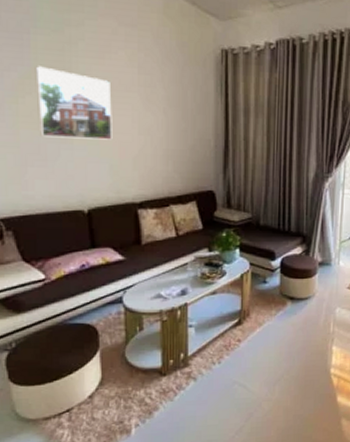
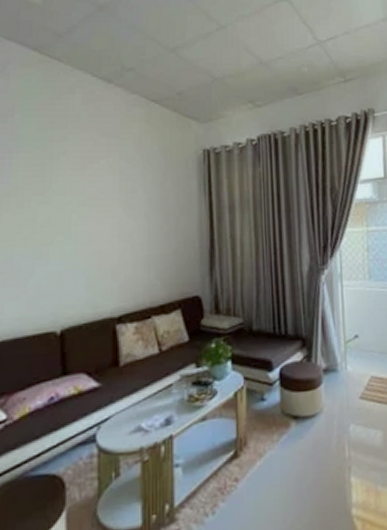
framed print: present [35,66,113,140] -> none [13,182,92,254]

